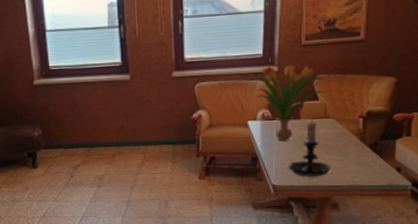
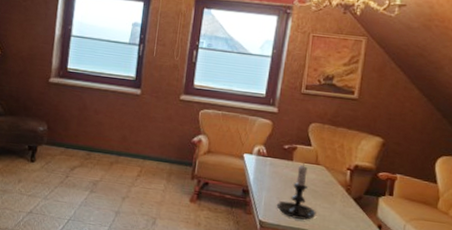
flower arrangement: present [252,63,325,140] -> none [253,106,318,179]

